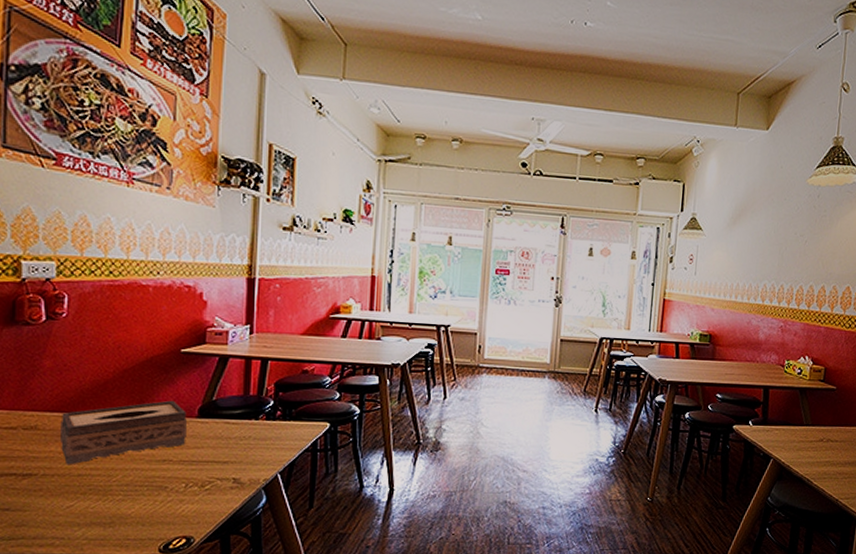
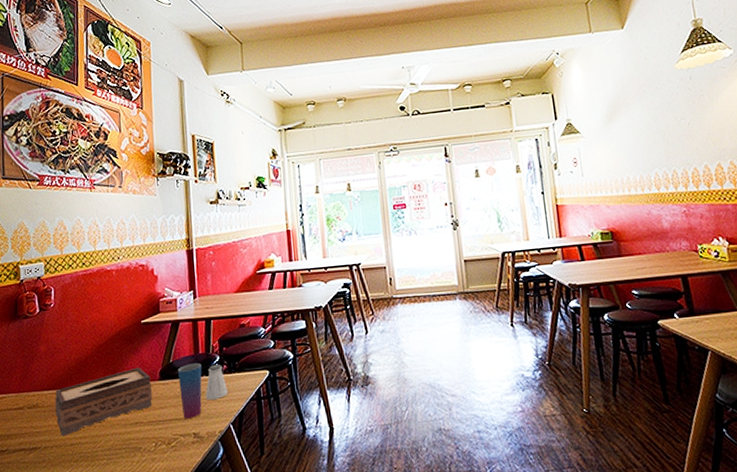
cup: none [221,404,251,462] -> present [178,363,202,419]
saltshaker: none [252,408,280,446] -> present [205,364,229,400]

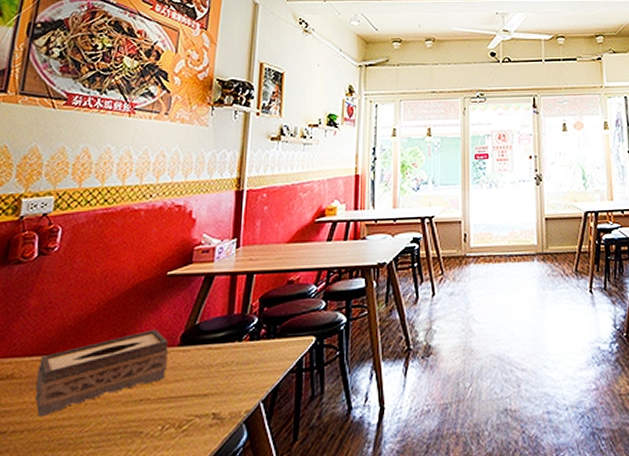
cup: present [178,363,202,419] -> none [202,325,235,395]
saltshaker: present [205,364,229,400] -> none [234,327,264,371]

